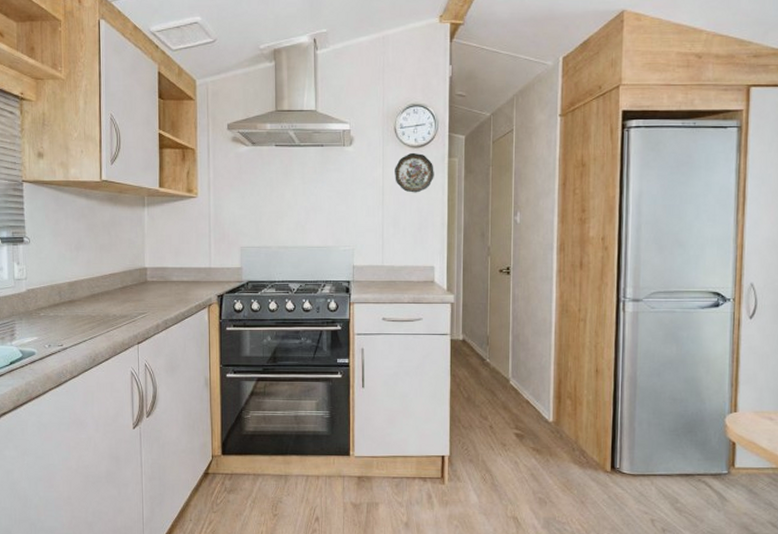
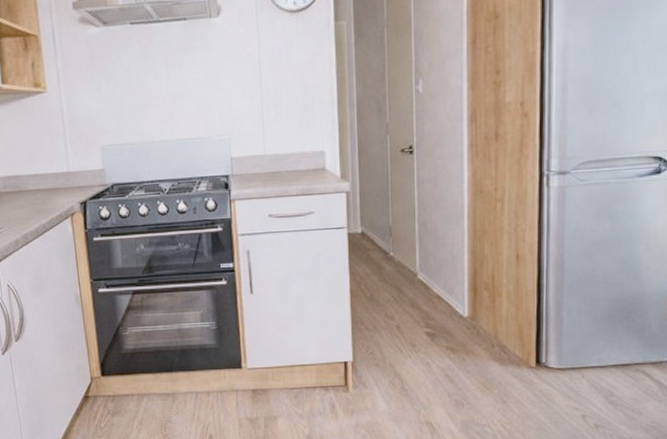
decorative plate: present [395,152,434,193] -> none [272,18,319,67]

